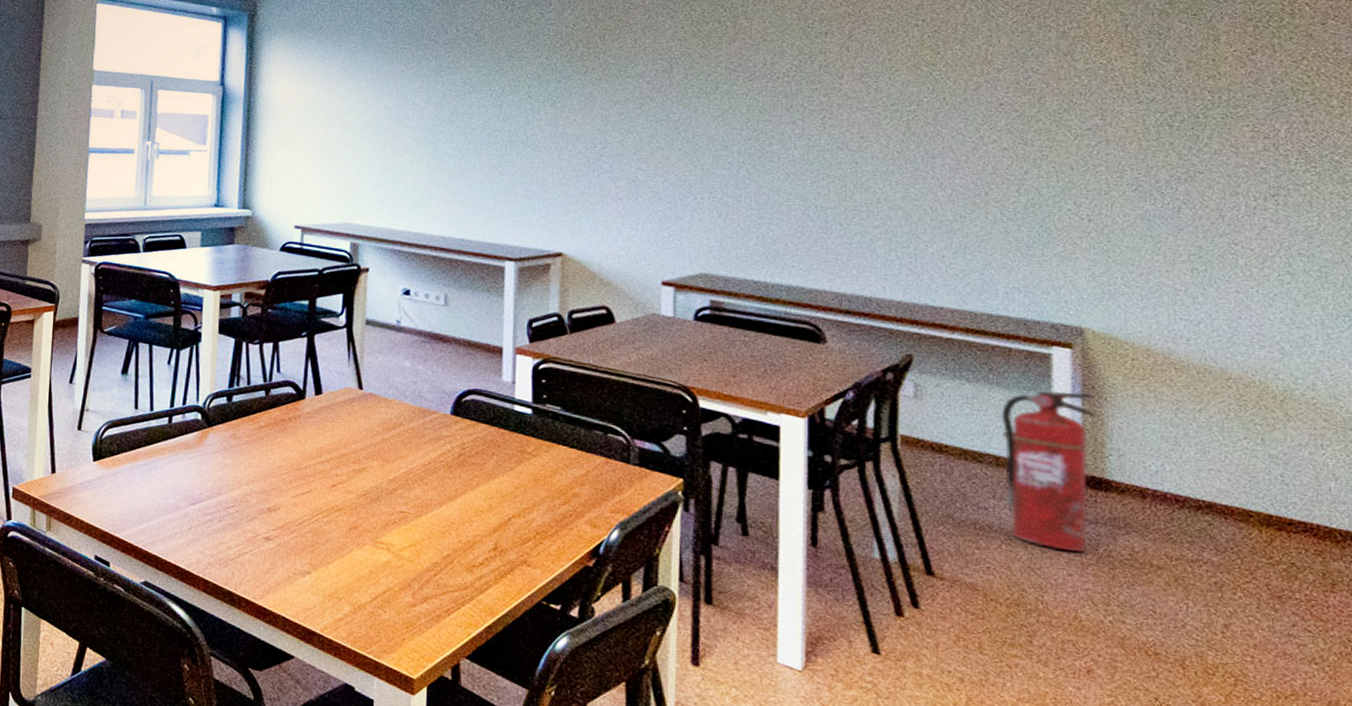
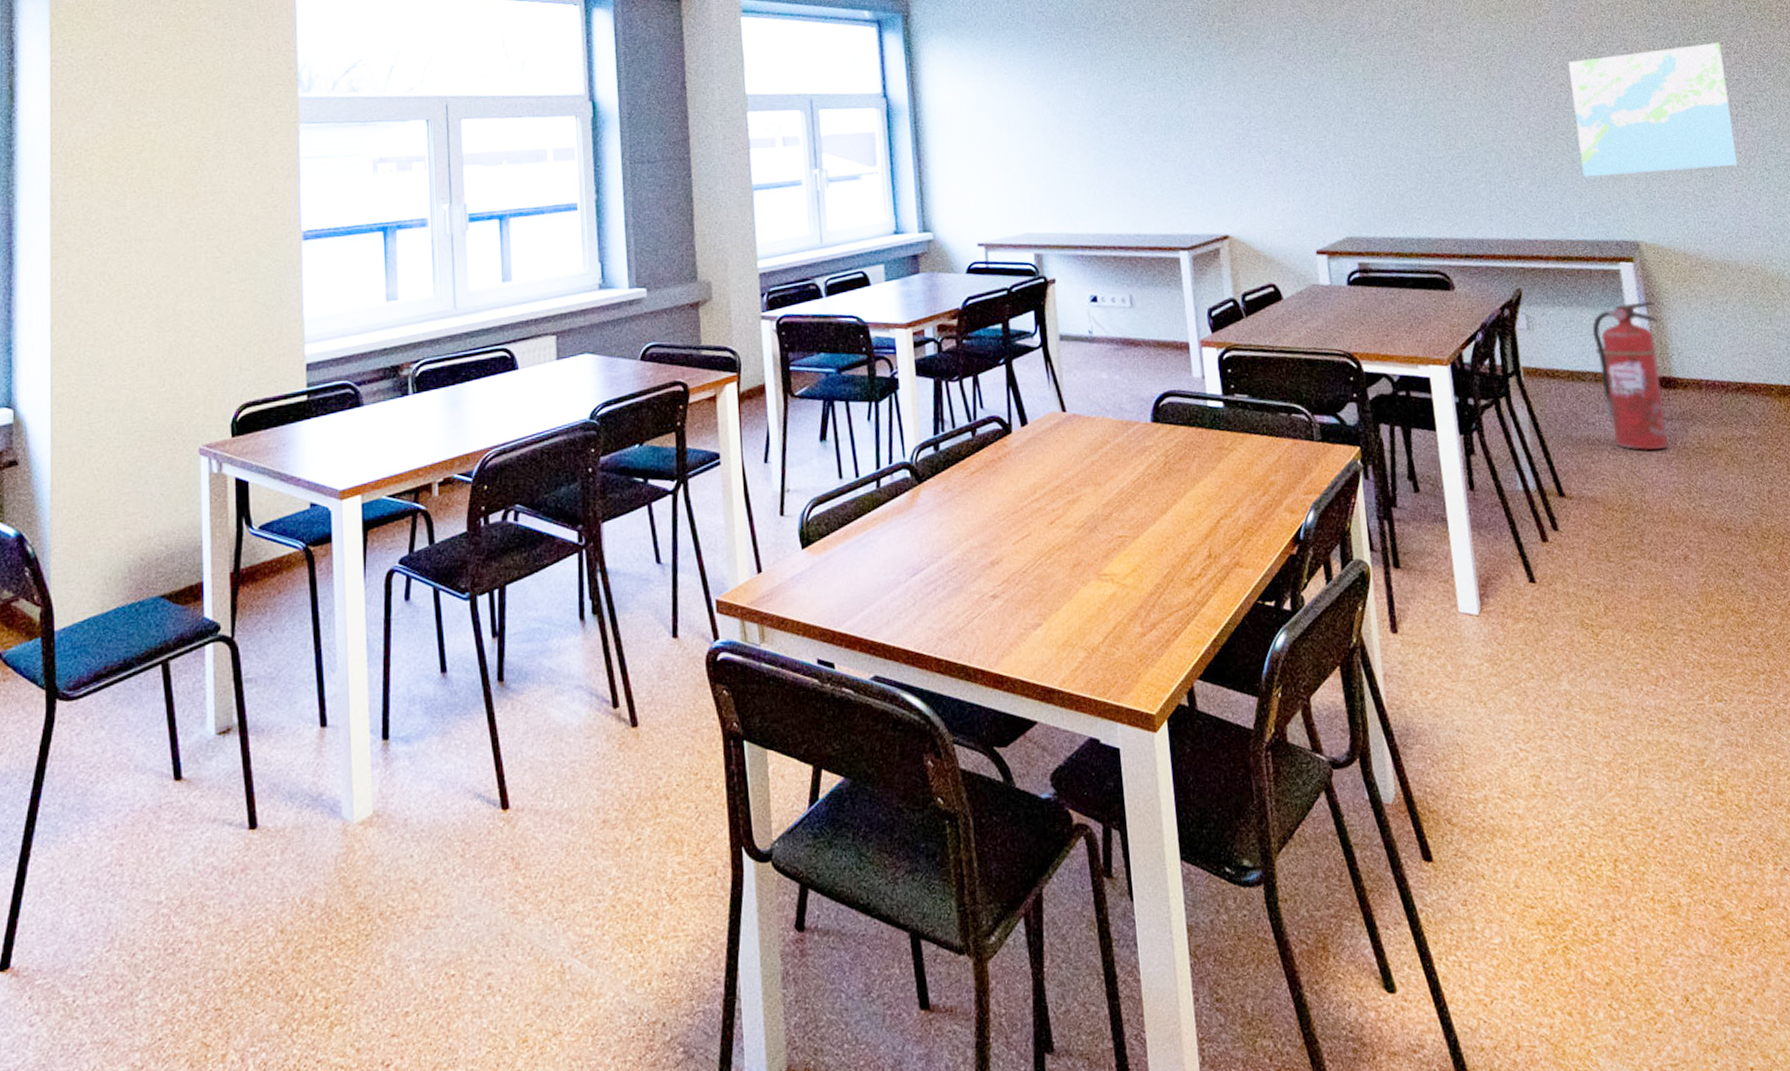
map: none [1017,124,1246,263] -> present [1568,43,1737,178]

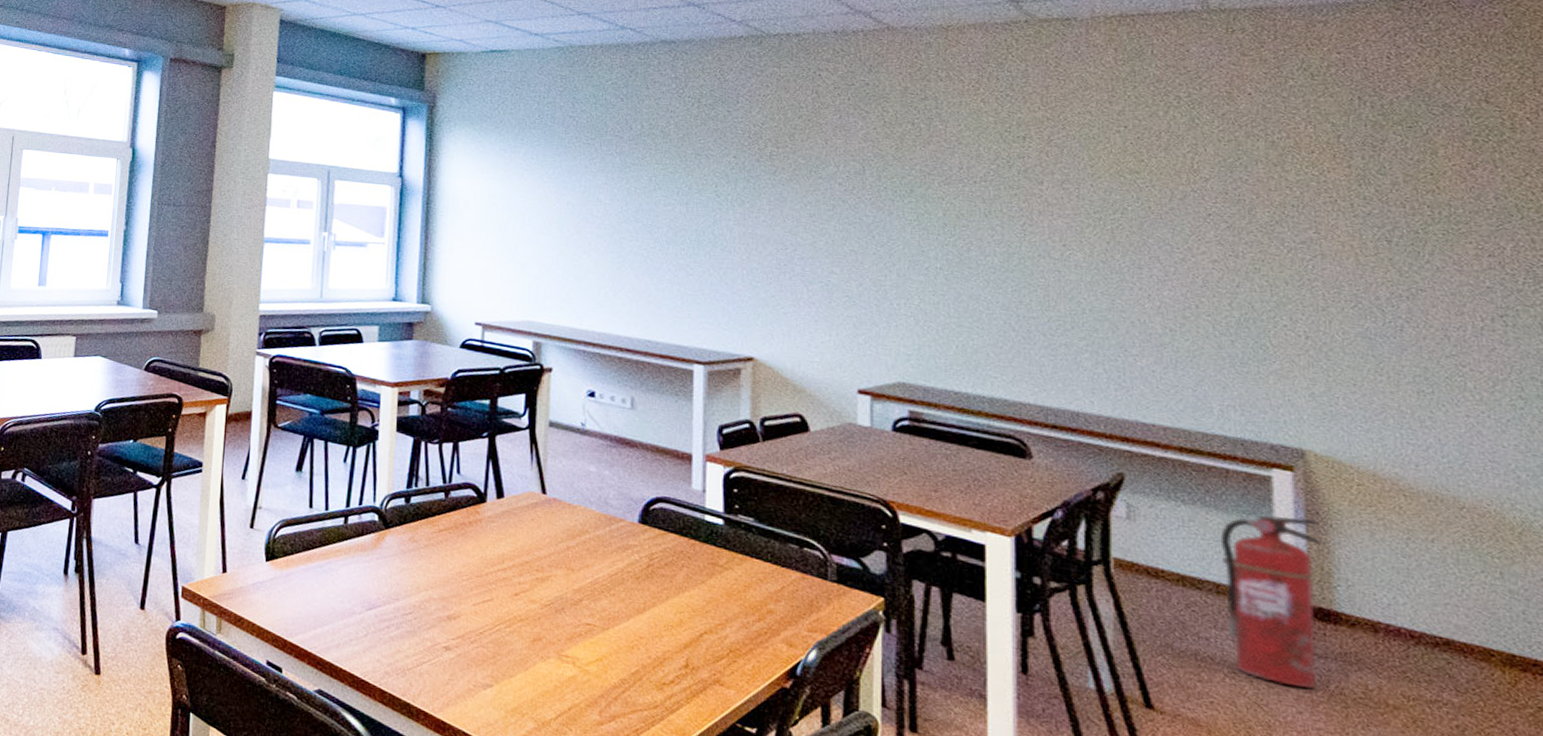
map: present [1568,43,1737,178] -> none [1228,237,1474,386]

